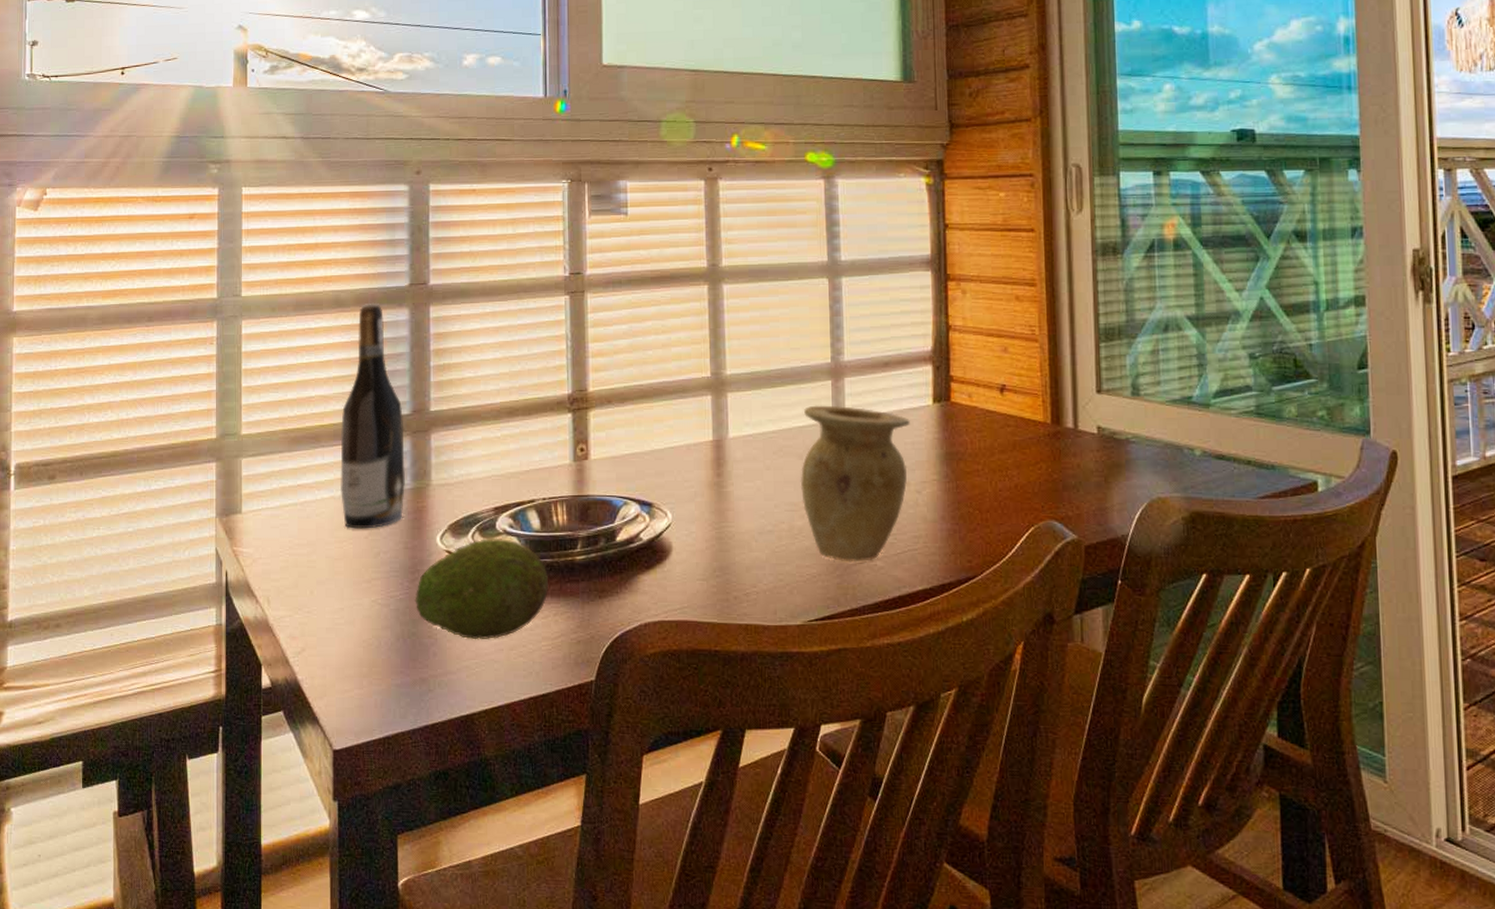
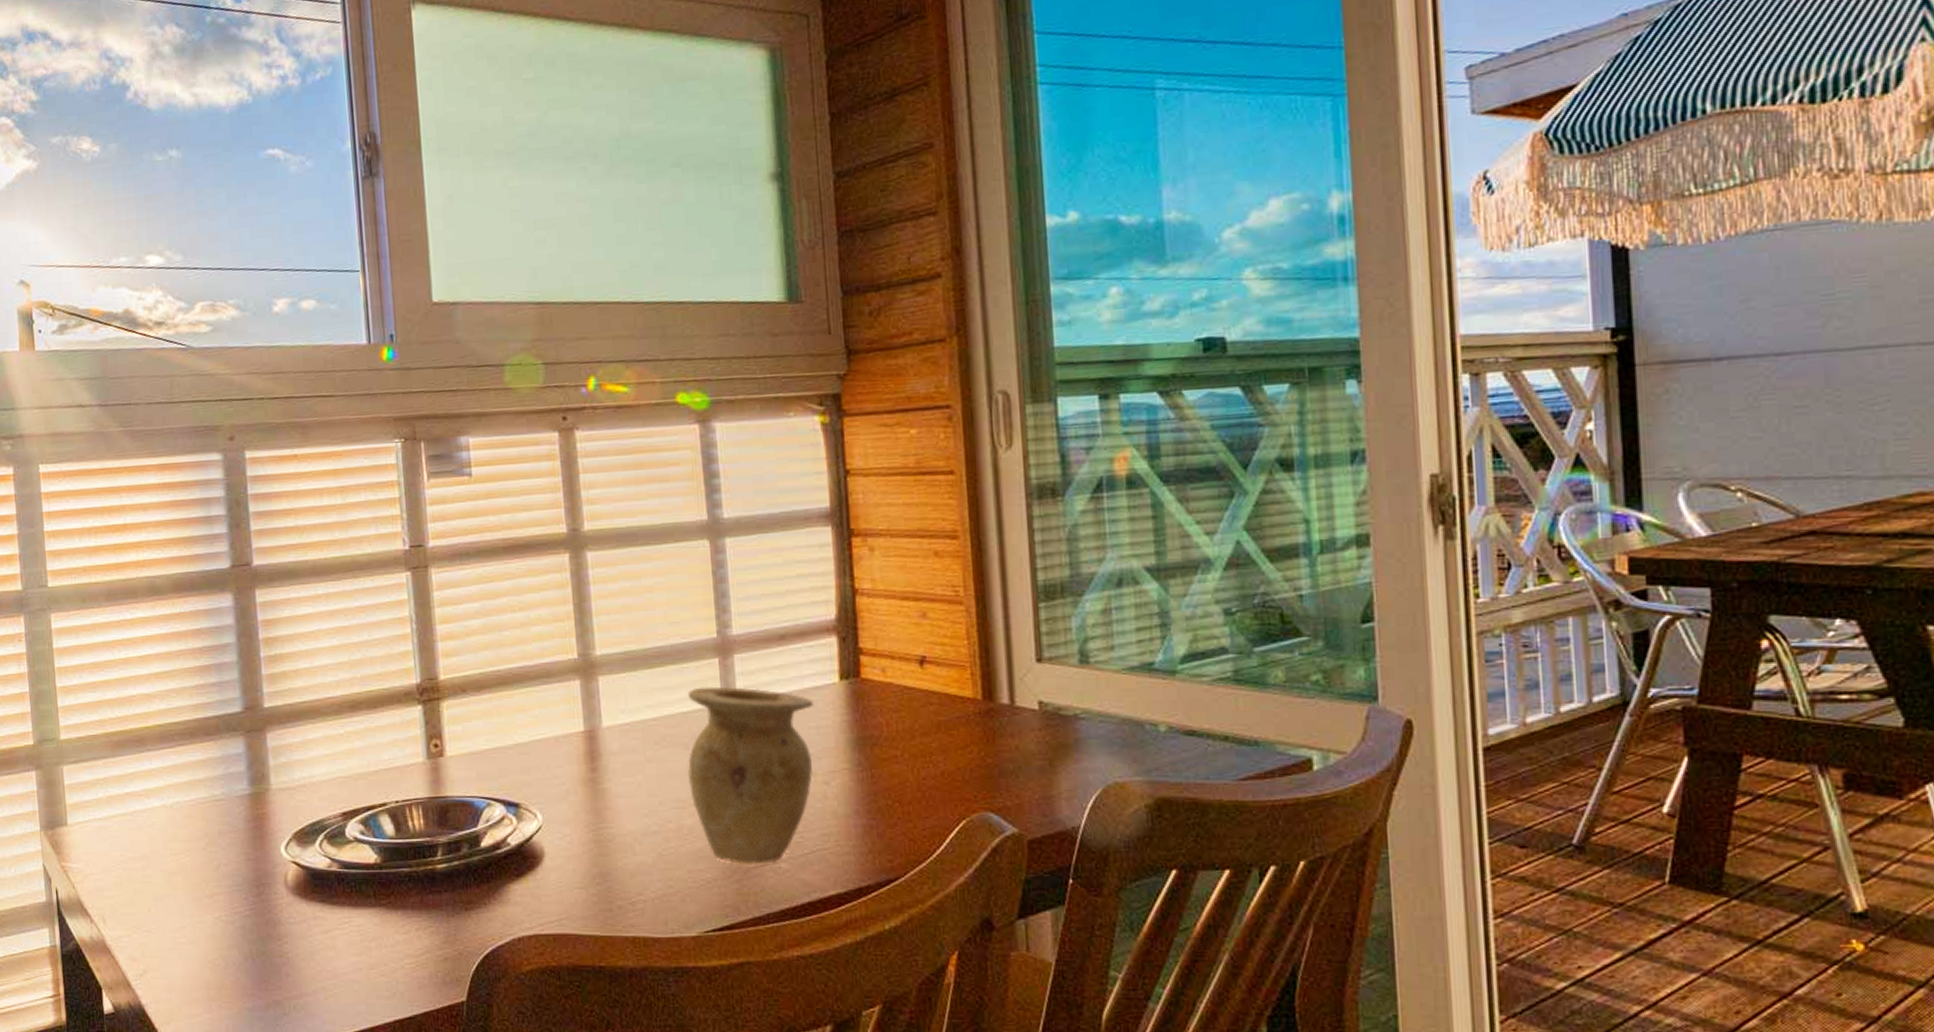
wine bottle: present [339,302,406,529] -> none [167,588,243,840]
fruit: present [415,537,549,640] -> none [261,846,409,959]

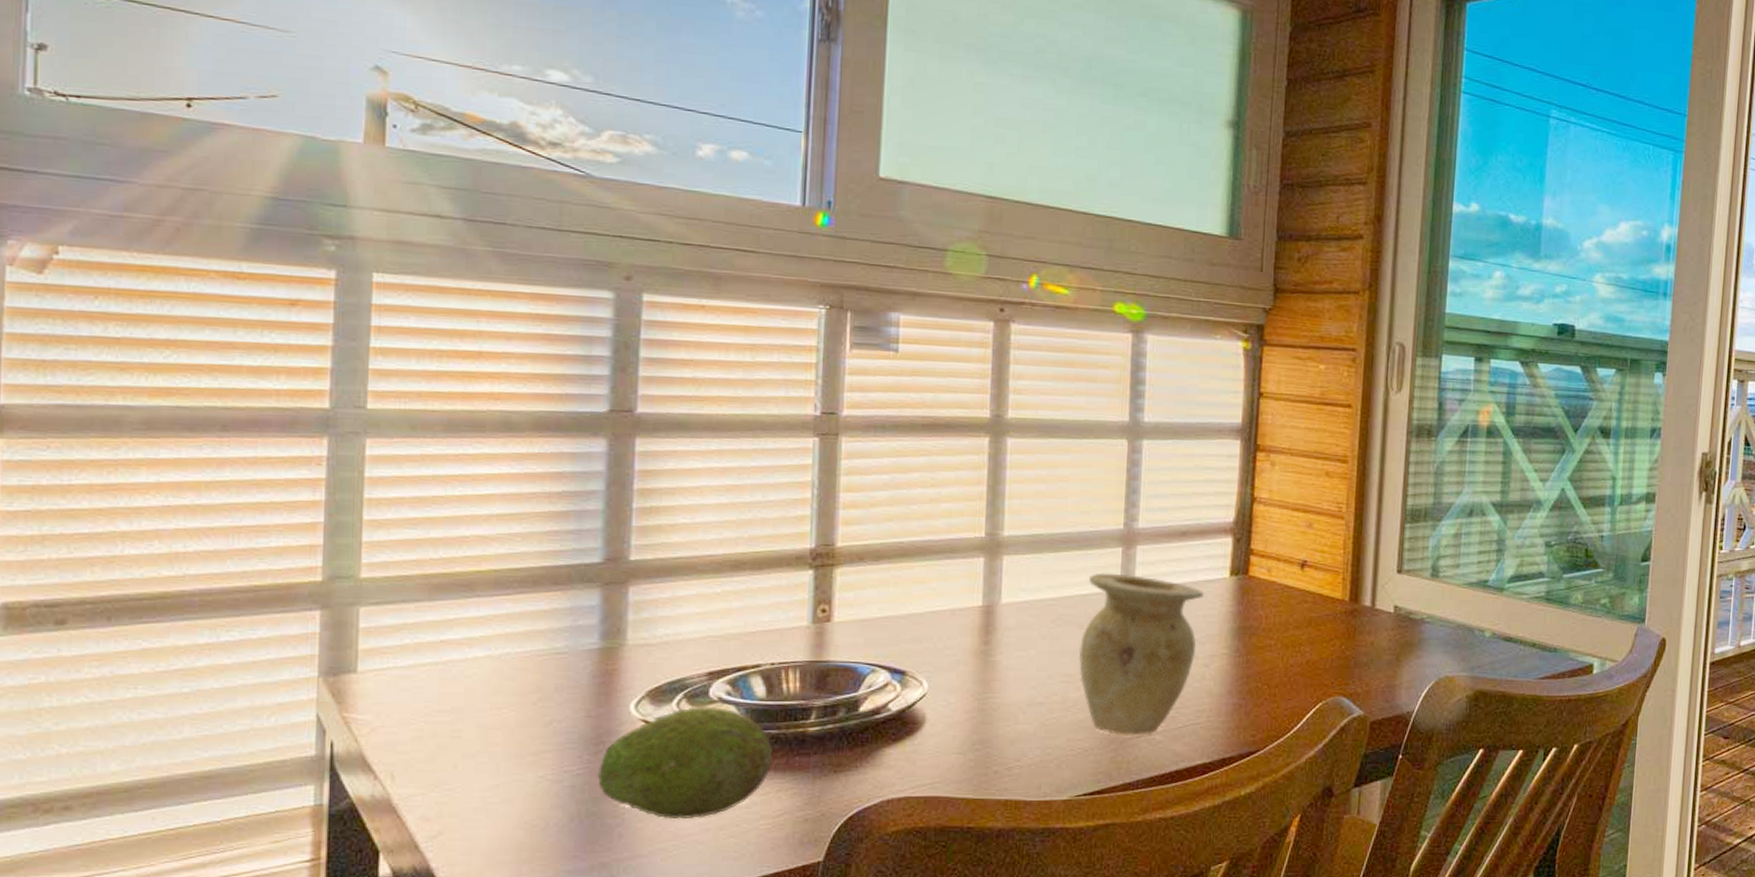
fruit: none [261,846,409,959] -> present [597,706,773,820]

